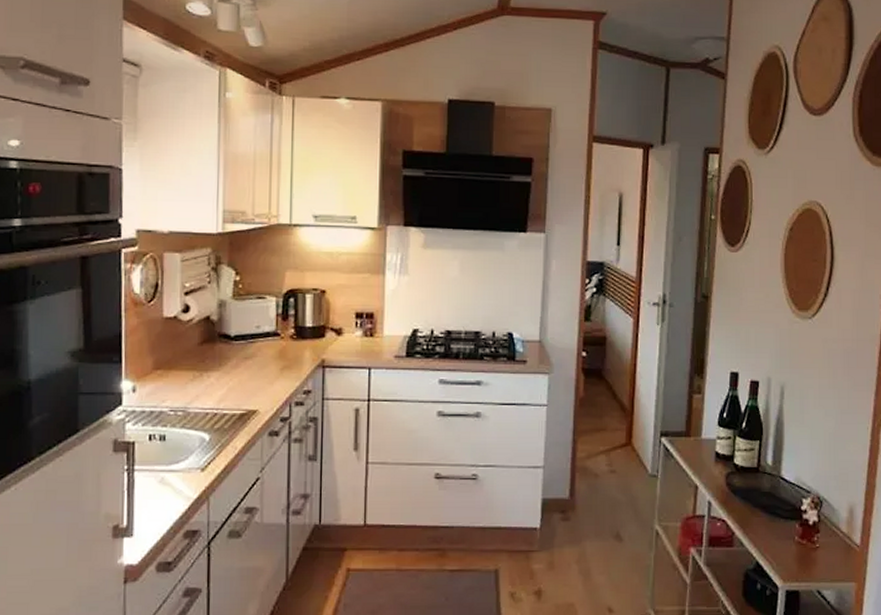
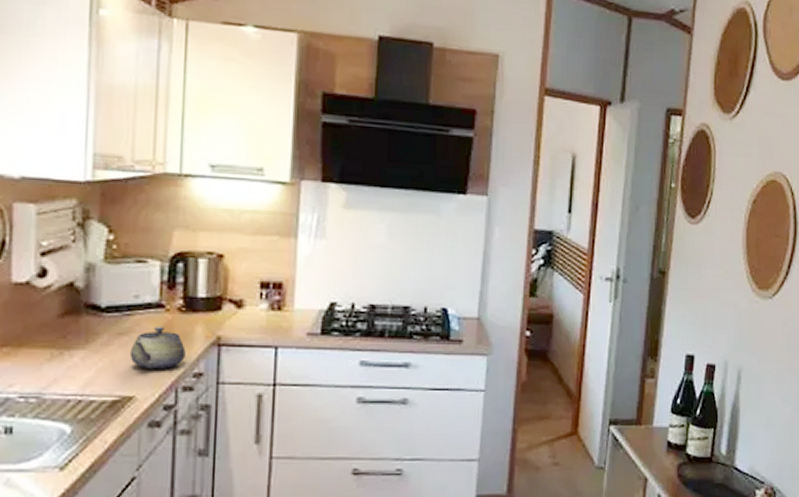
teapot: none [253,352,297,387] -> present [129,327,186,369]

